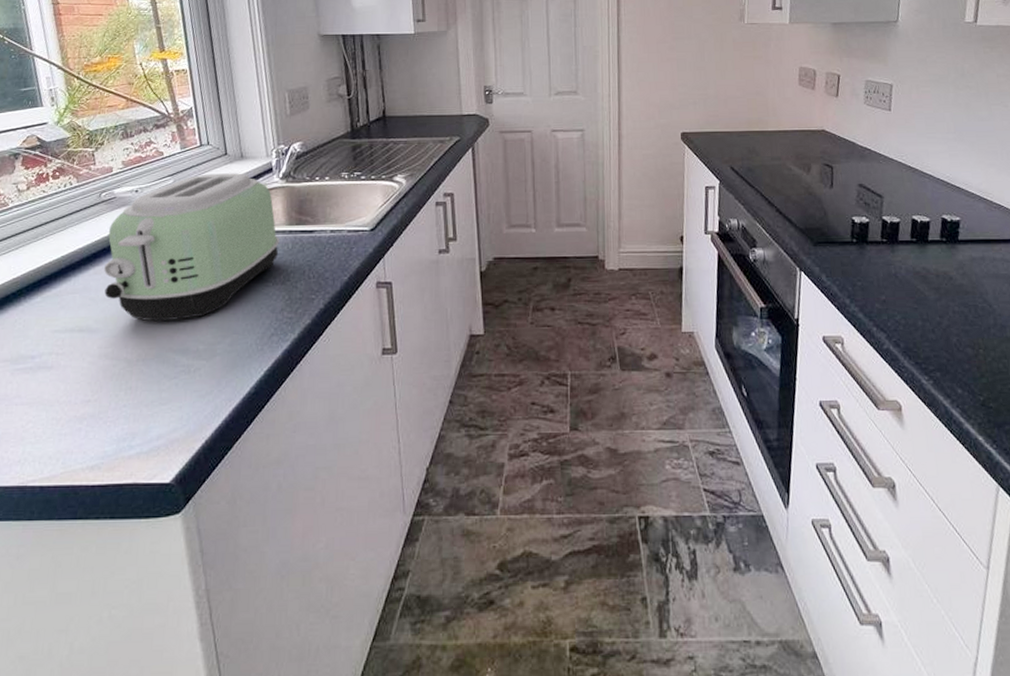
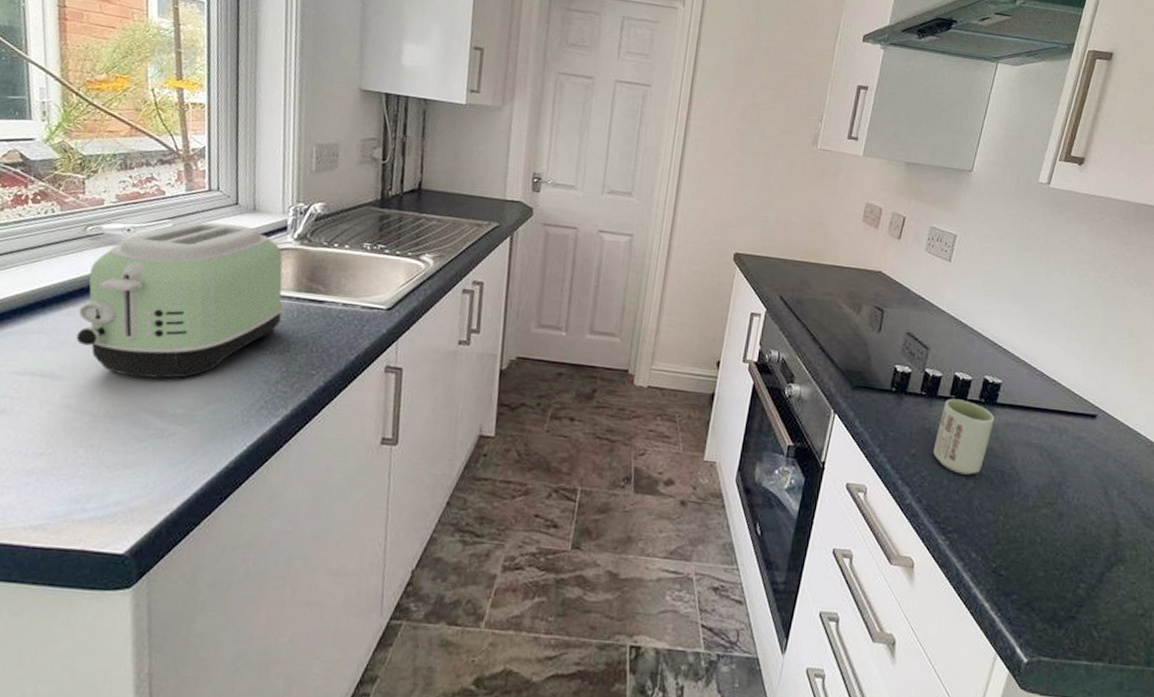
cup: none [902,241,959,314] -> present [933,398,994,475]

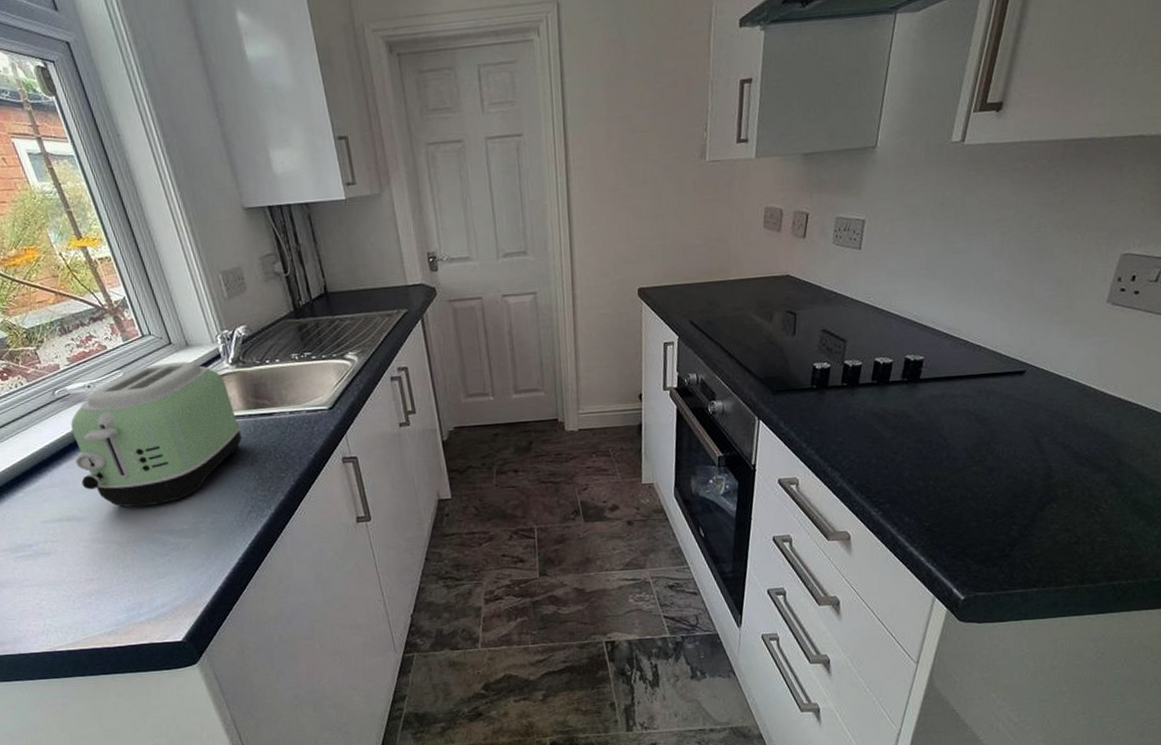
cup: present [933,398,994,475] -> none [859,382,918,451]

